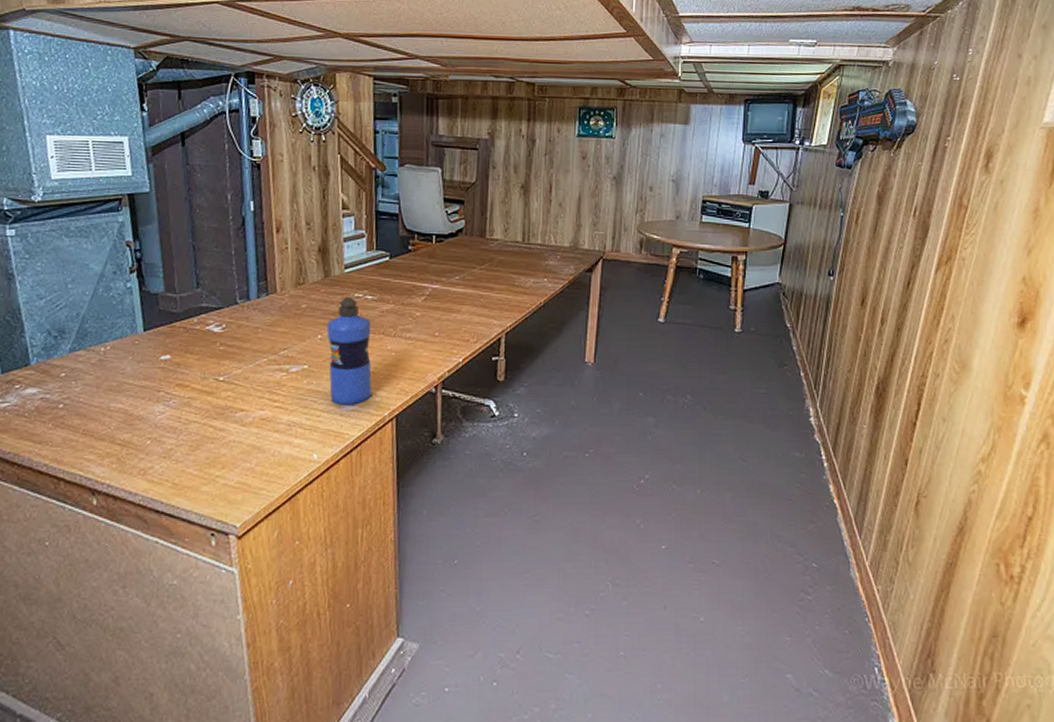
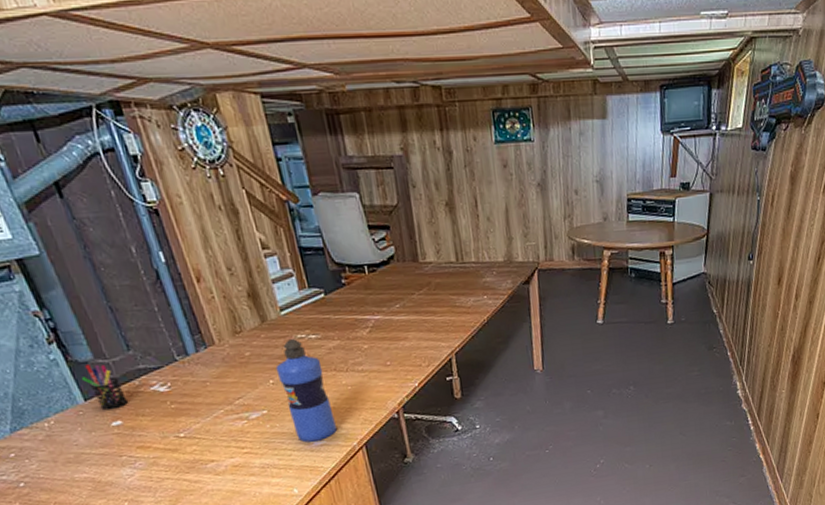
pen holder: none [147,297,183,343] -> present [81,364,129,410]

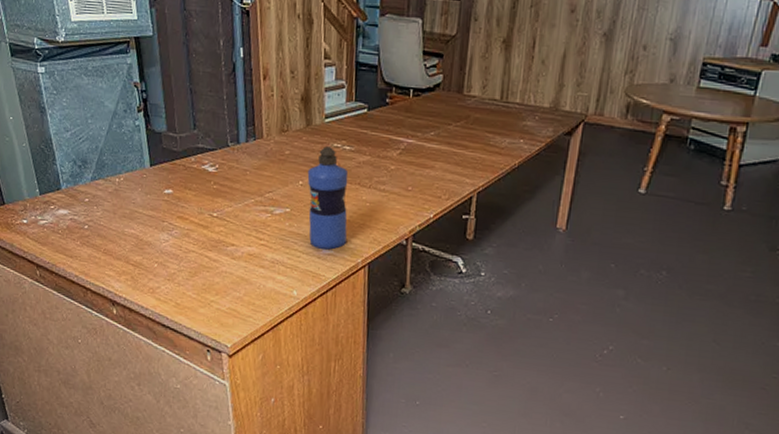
pen holder: present [81,364,129,410] -> none [153,135,183,179]

